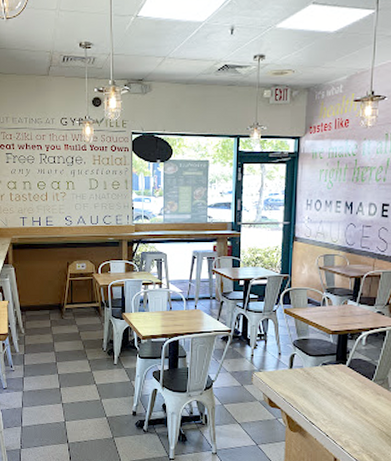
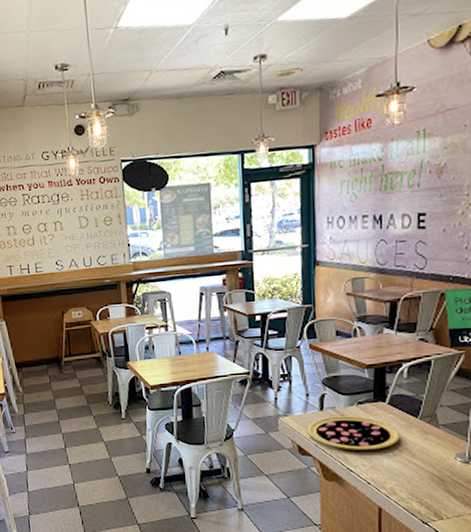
pizza: none [278,374,357,406] -> present [308,416,401,450]

